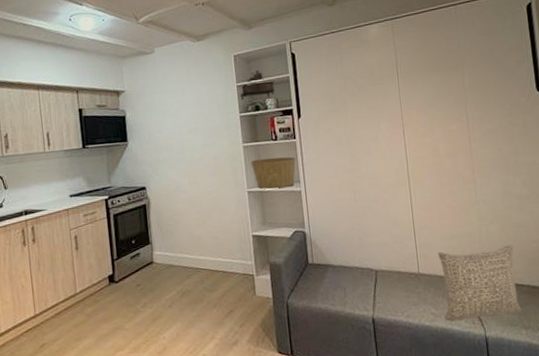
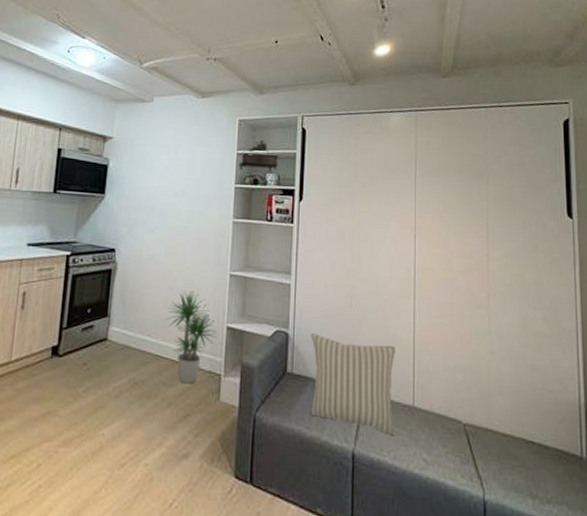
potted plant: none [200,211,246,287] -> present [166,290,218,384]
basket: present [251,157,296,190] -> none [239,240,289,278]
pillow: none [324,227,407,300] -> present [310,333,396,436]
pillow: present [438,245,523,321] -> none [438,384,531,477]

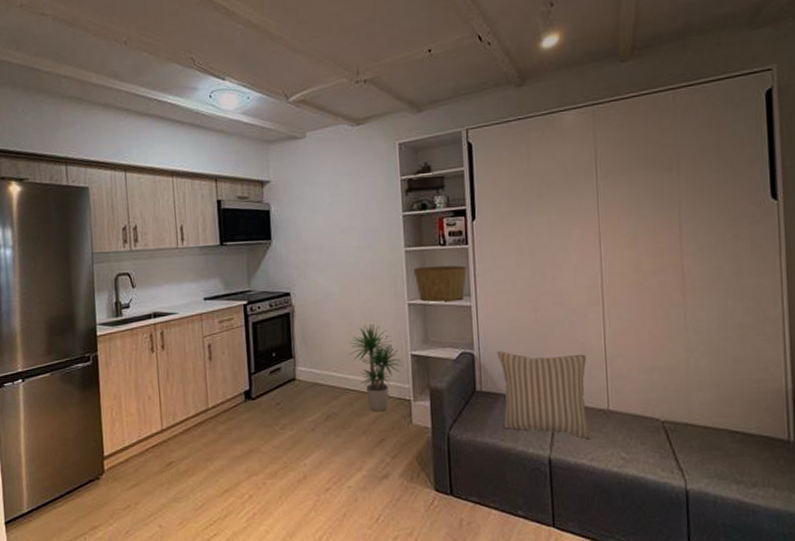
basket: none [239,240,289,278] -> present [413,265,467,303]

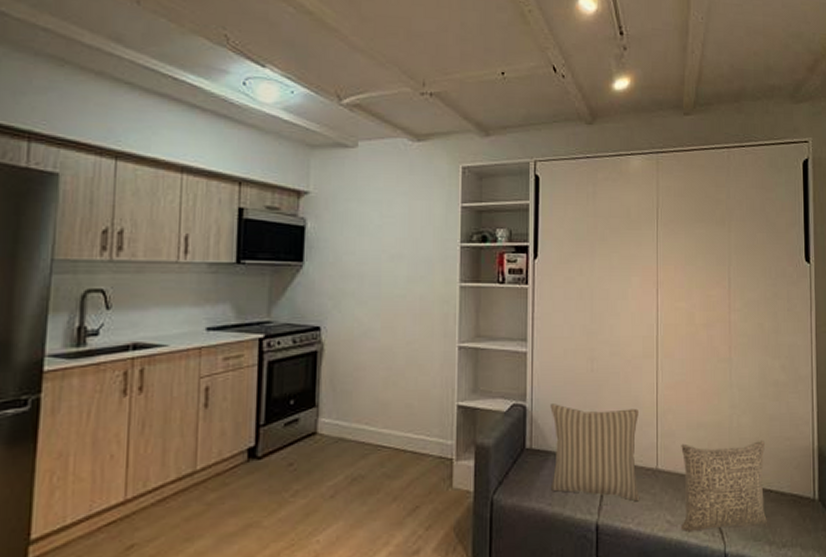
potted plant: present [350,324,403,412] -> none [387,369,447,474]
decorative box: present [404,161,447,197] -> none [464,189,510,227]
basket: present [413,265,467,303] -> none [467,306,524,347]
pillow: none [633,383,735,468] -> present [681,441,768,532]

